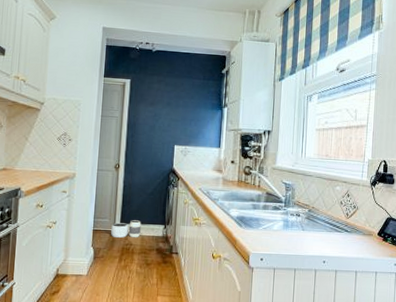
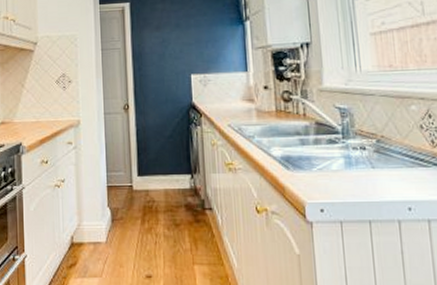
waste basket: present [111,220,141,238] -> none [128,171,164,194]

